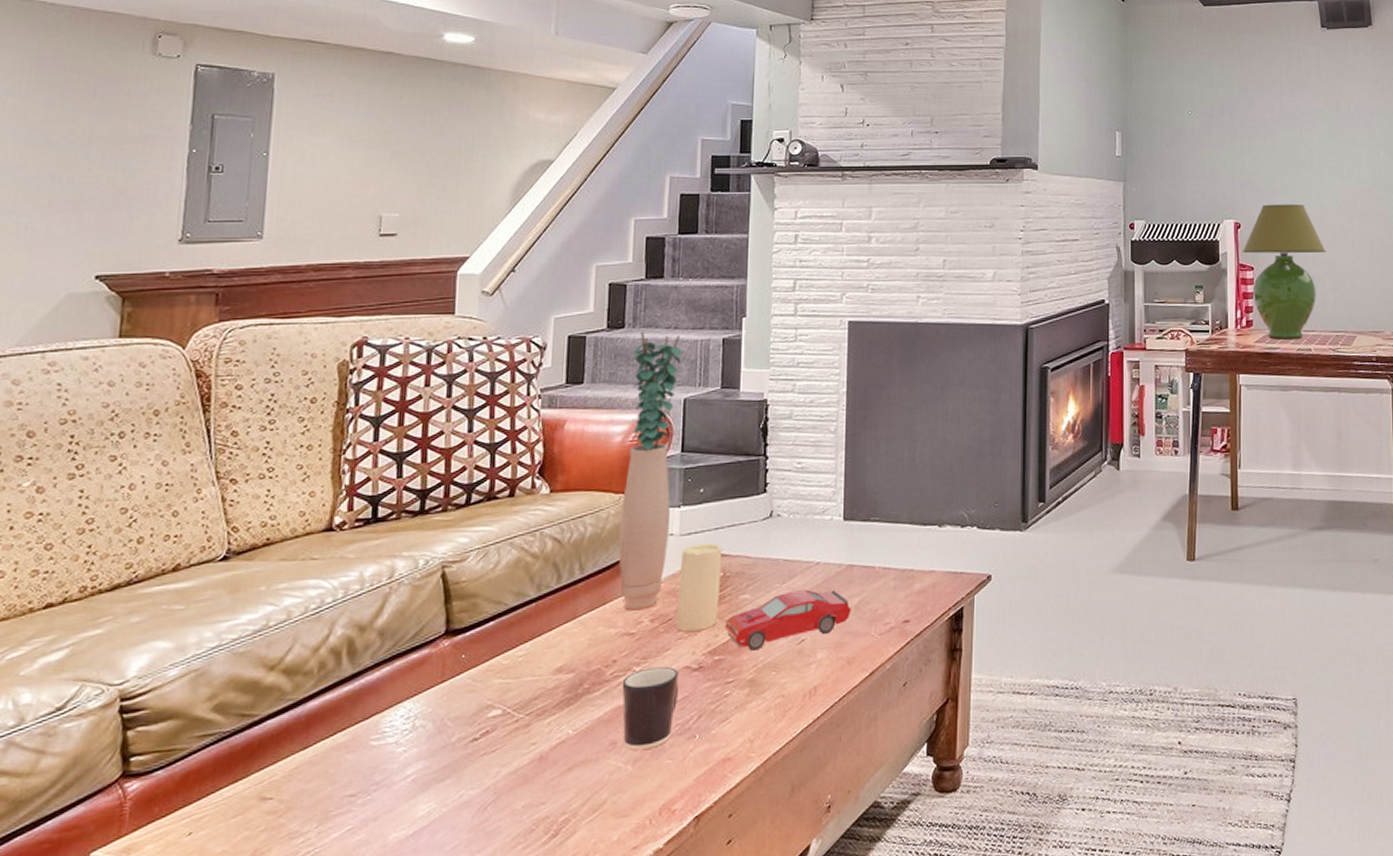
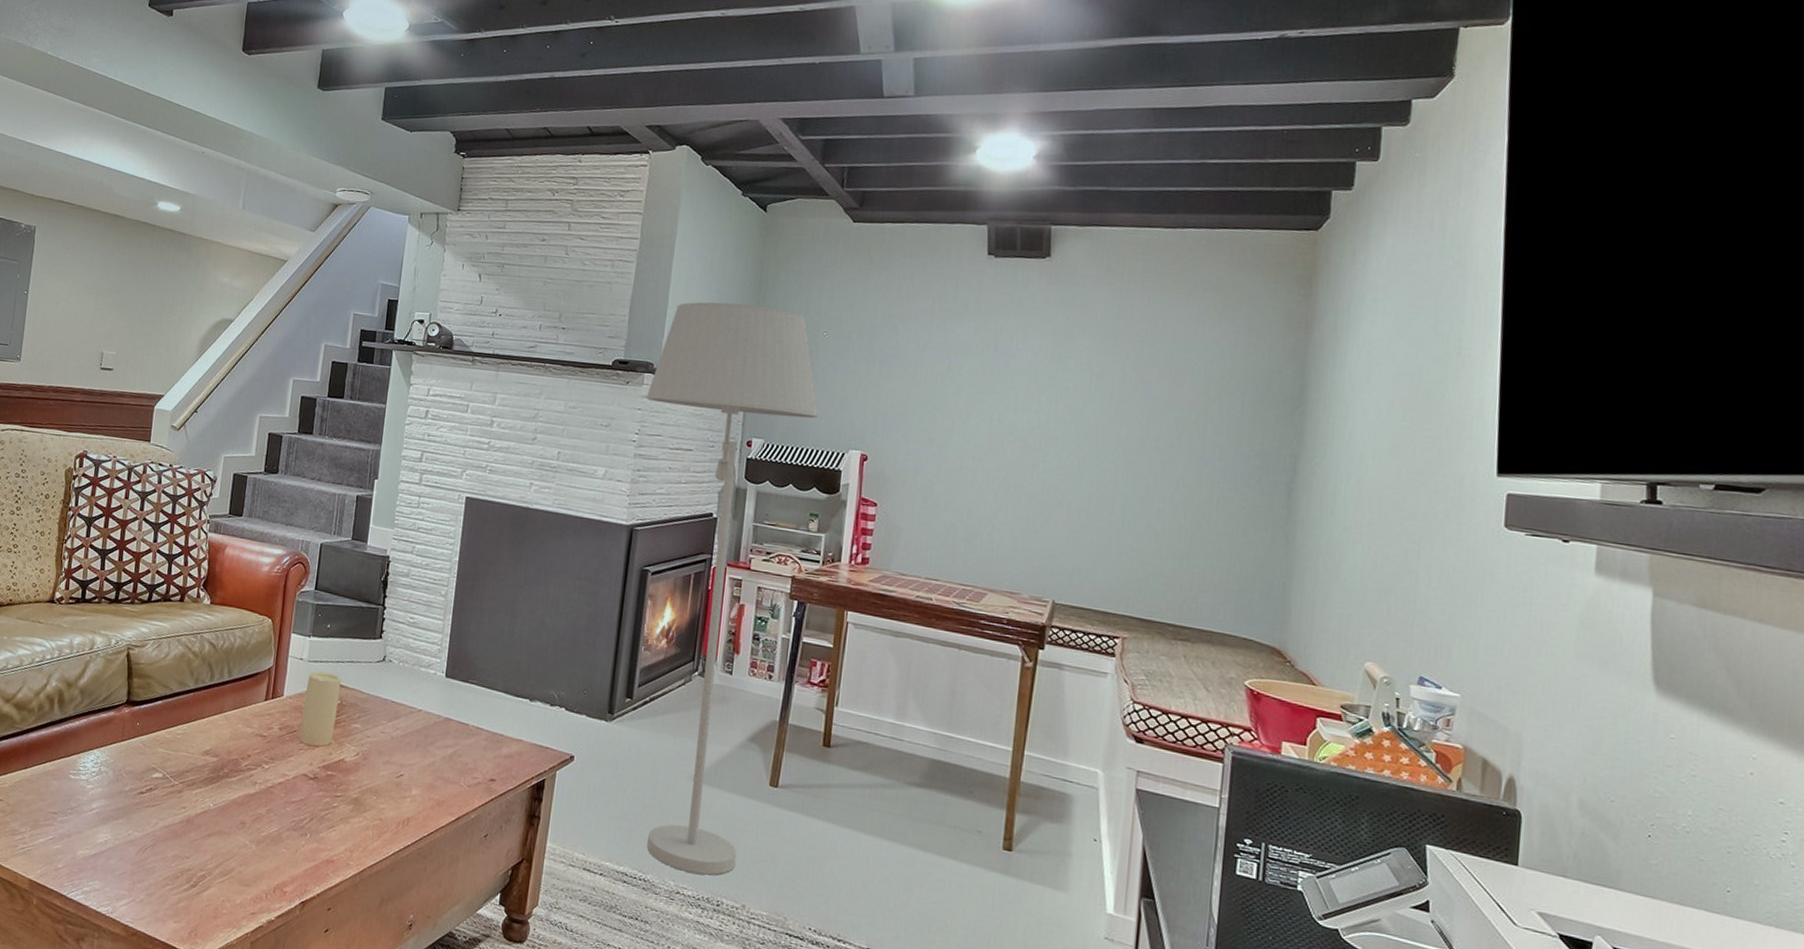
vase: present [618,331,682,611] -> none [257,478,323,719]
mug: present [622,666,679,751] -> none [250,767,298,836]
toy car: present [724,590,852,651] -> none [337,730,445,775]
floor lamp: none [1028,91,1192,669] -> present [646,302,818,876]
table lamp: present [1242,204,1326,341] -> none [866,439,963,587]

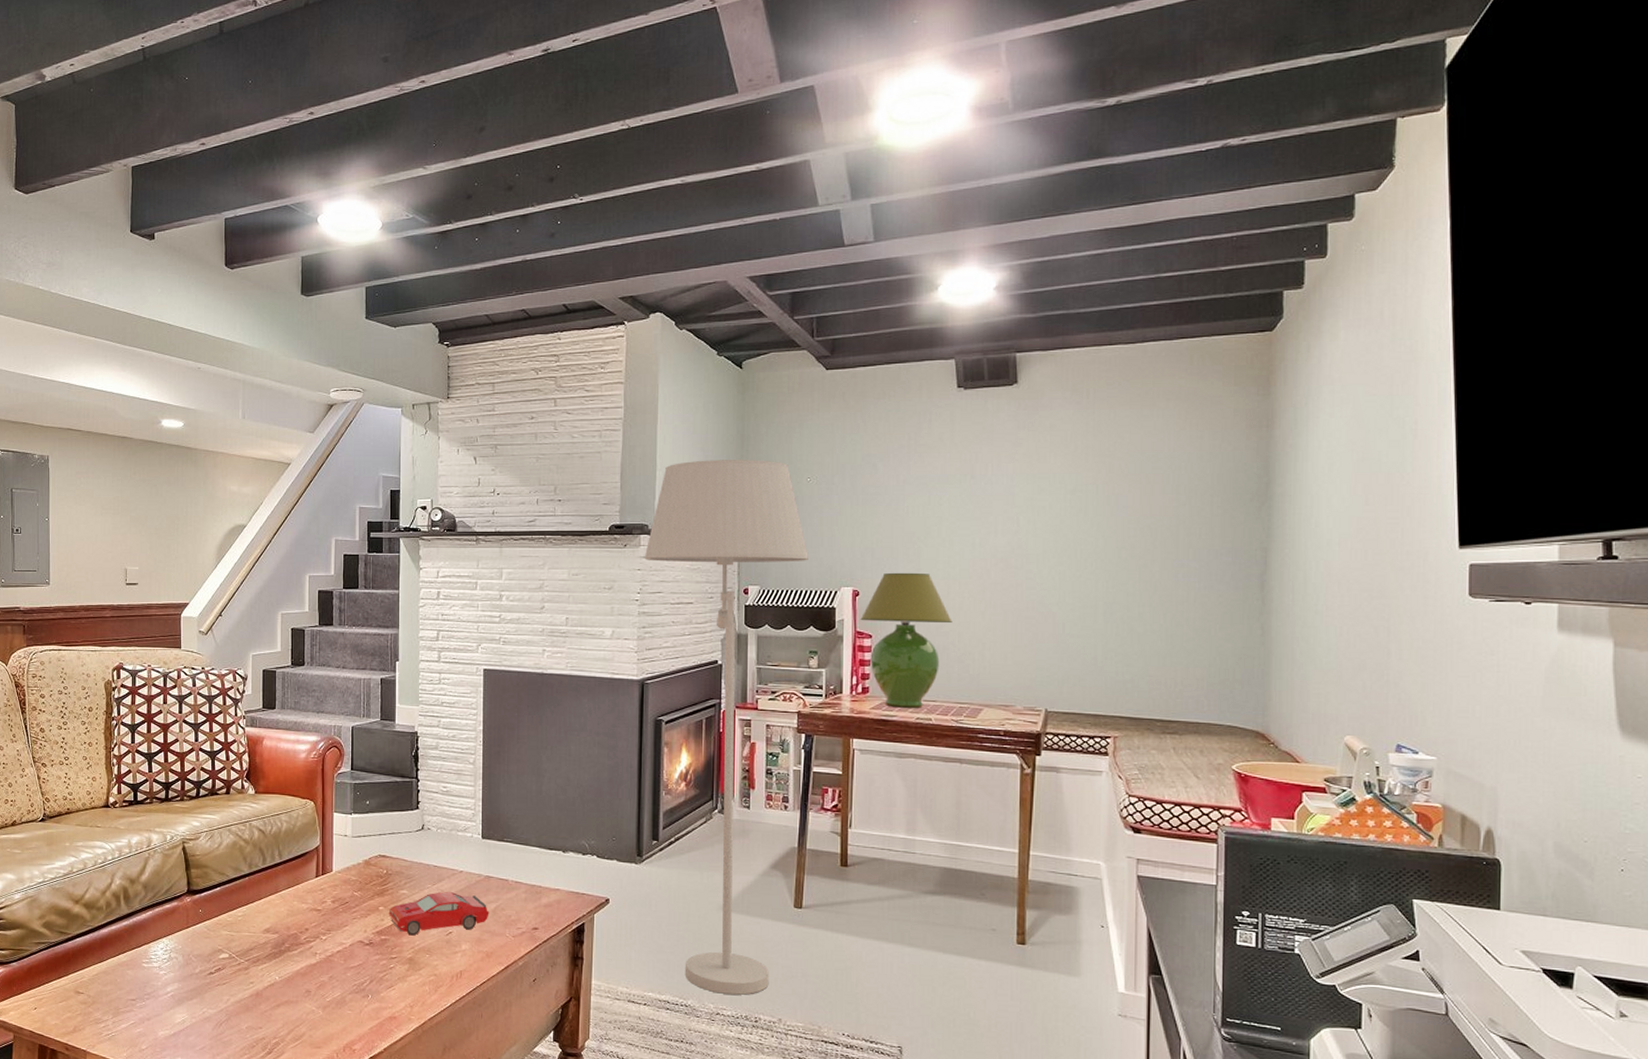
candle: present [298,671,342,747] -> none [351,845,385,915]
toy car: none [337,730,445,775] -> present [388,892,489,936]
table lamp: none [866,439,963,587] -> present [860,572,953,709]

